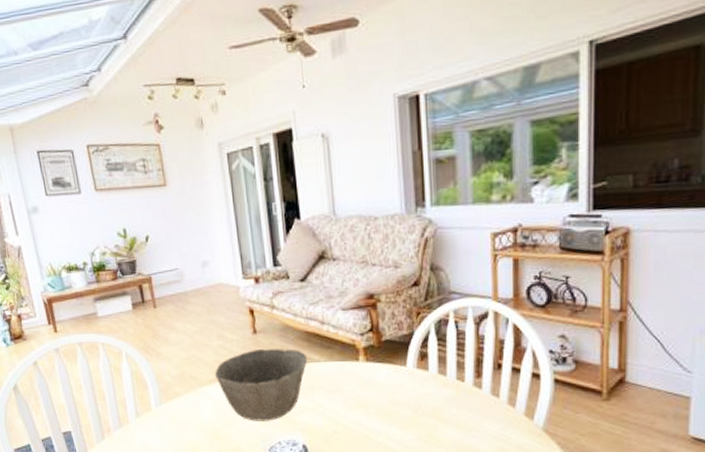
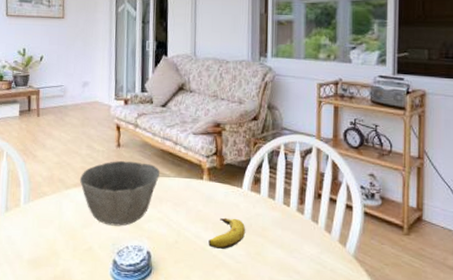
banana: none [372,400,415,436] -> present [208,217,246,250]

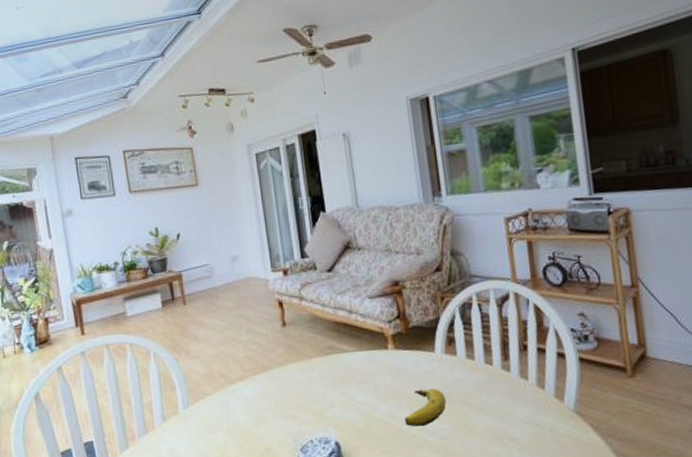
bowl: present [79,160,160,226] -> none [244,340,338,419]

